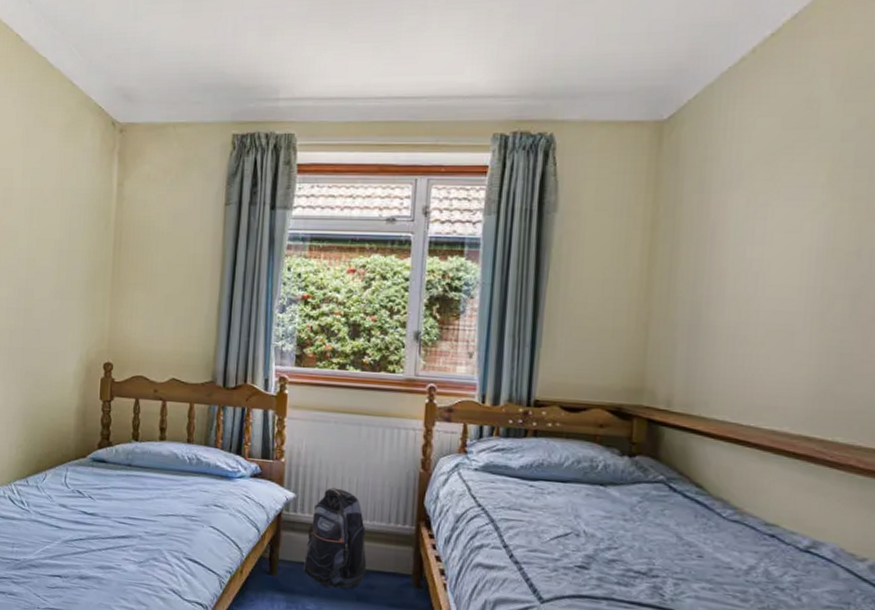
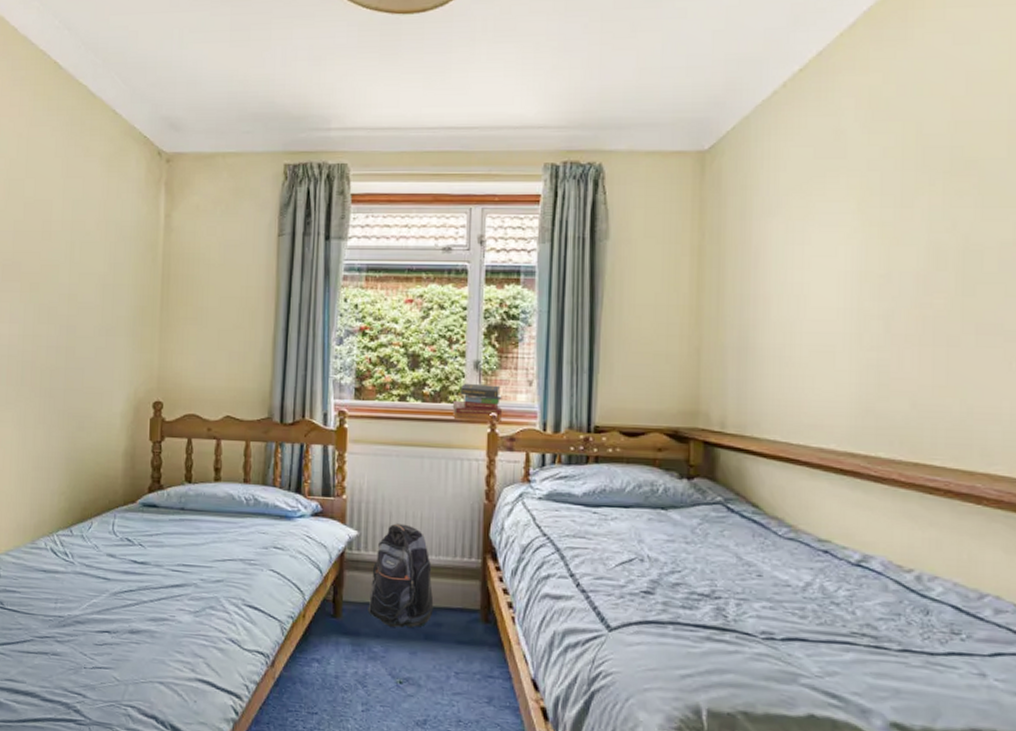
books: none [391,353,442,393] -> present [452,383,502,422]

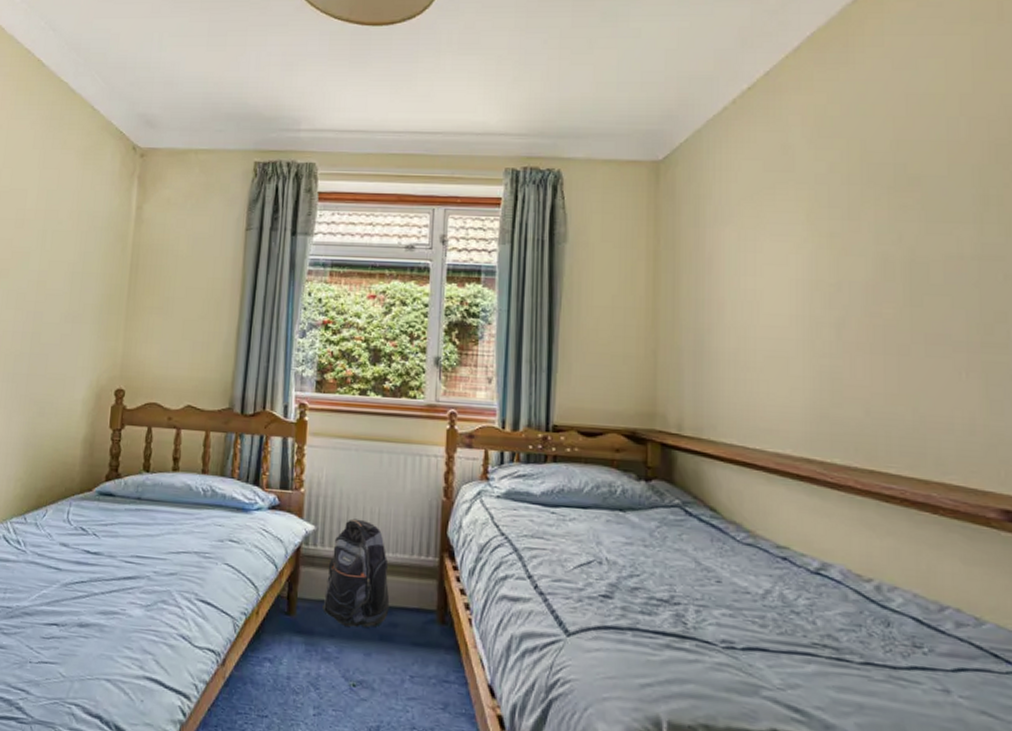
books: present [452,383,502,422] -> none [412,378,462,418]

